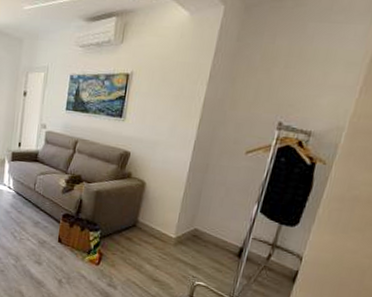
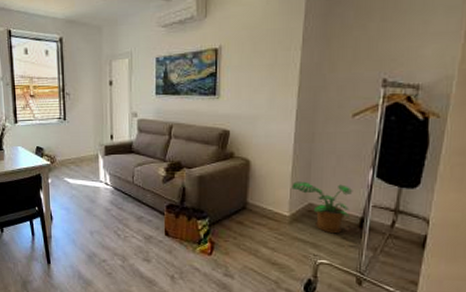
potted plant: none [180,207,237,260] -> present [291,181,353,234]

